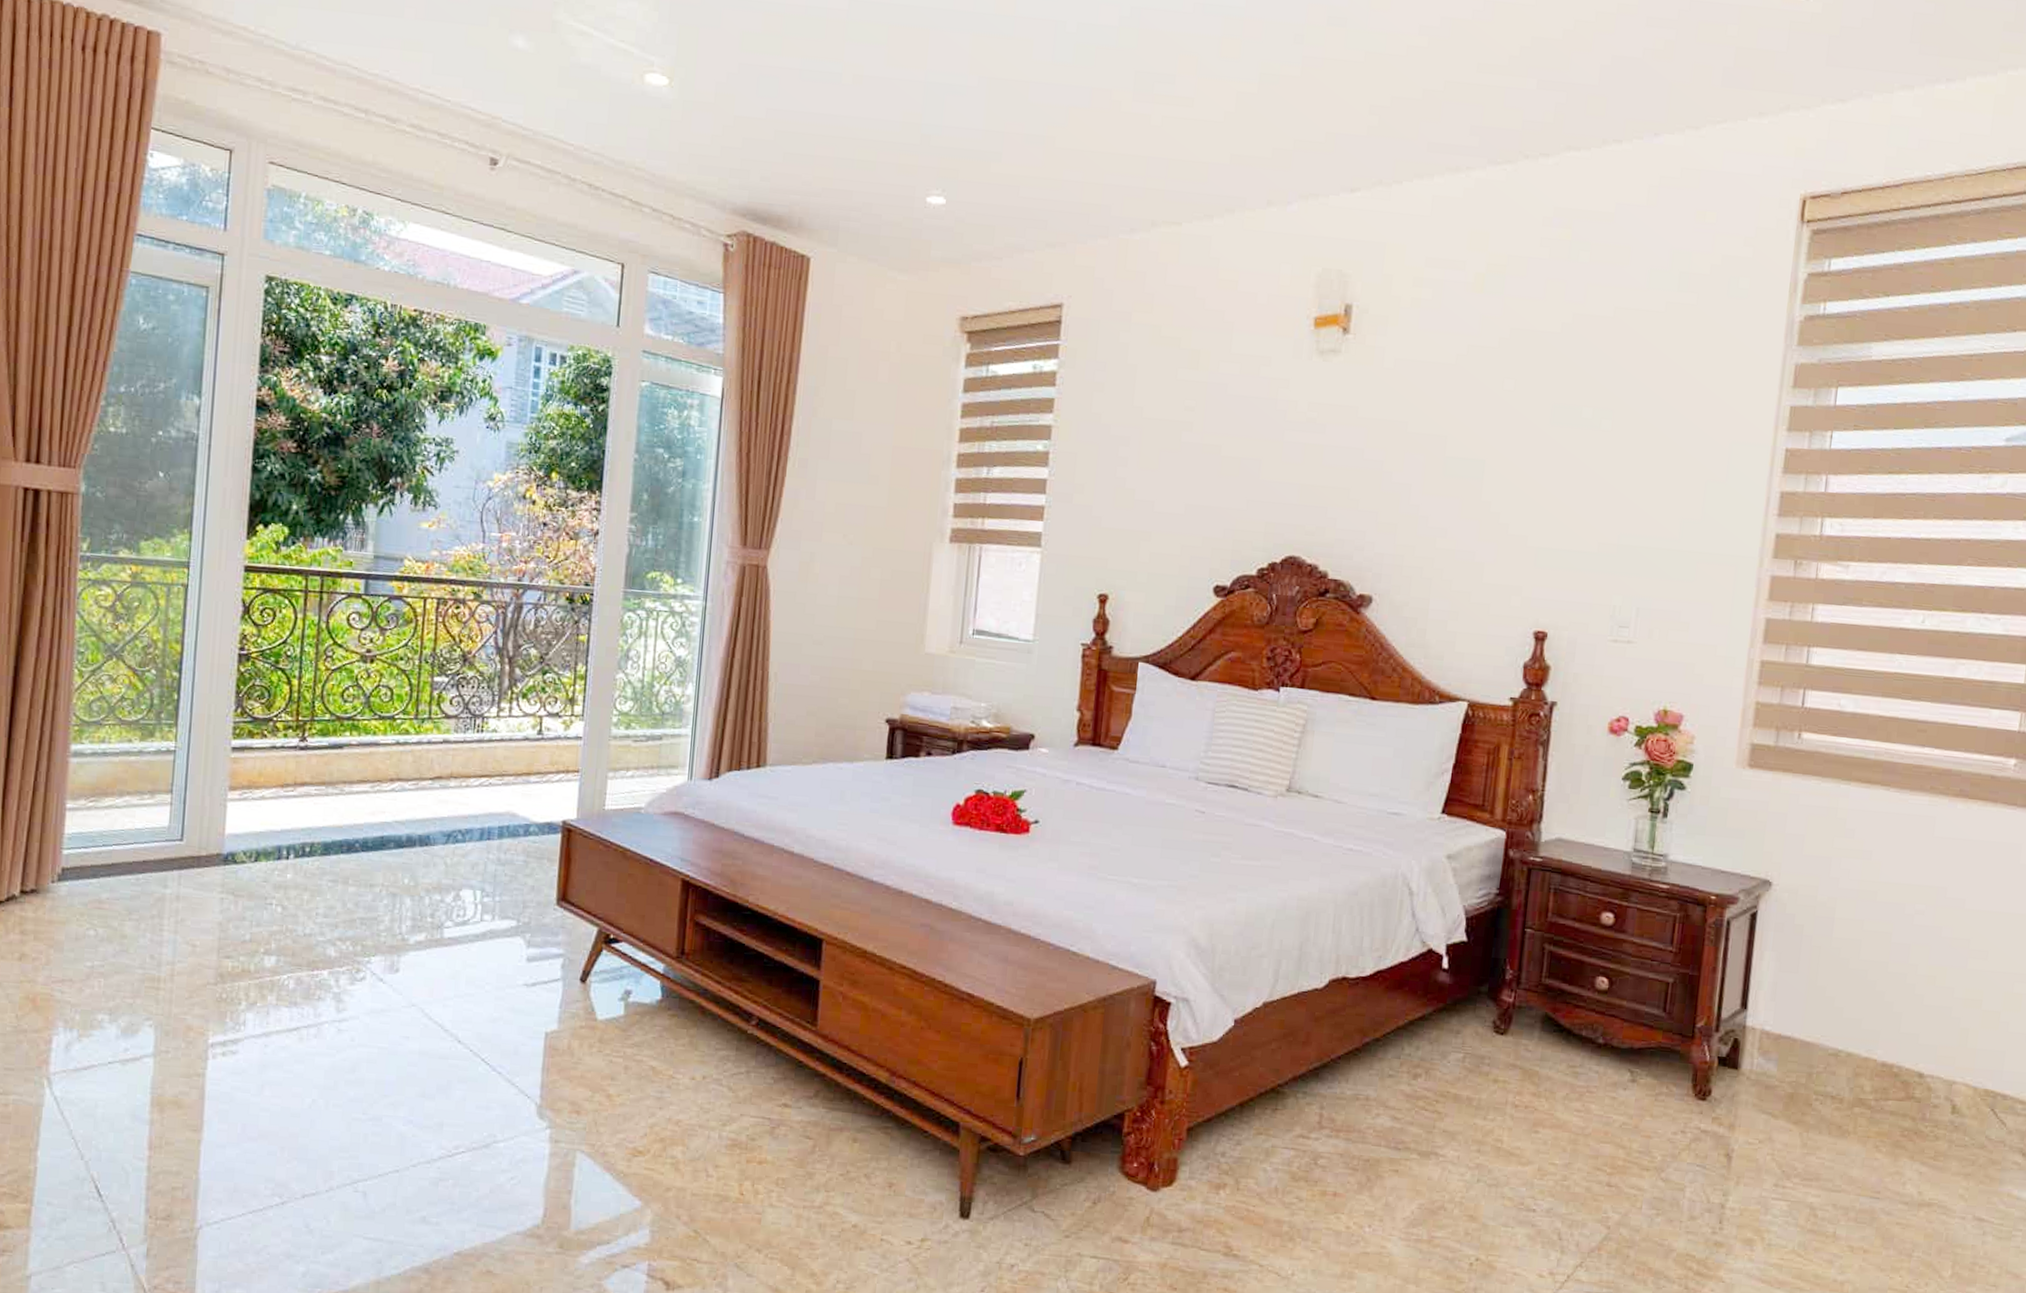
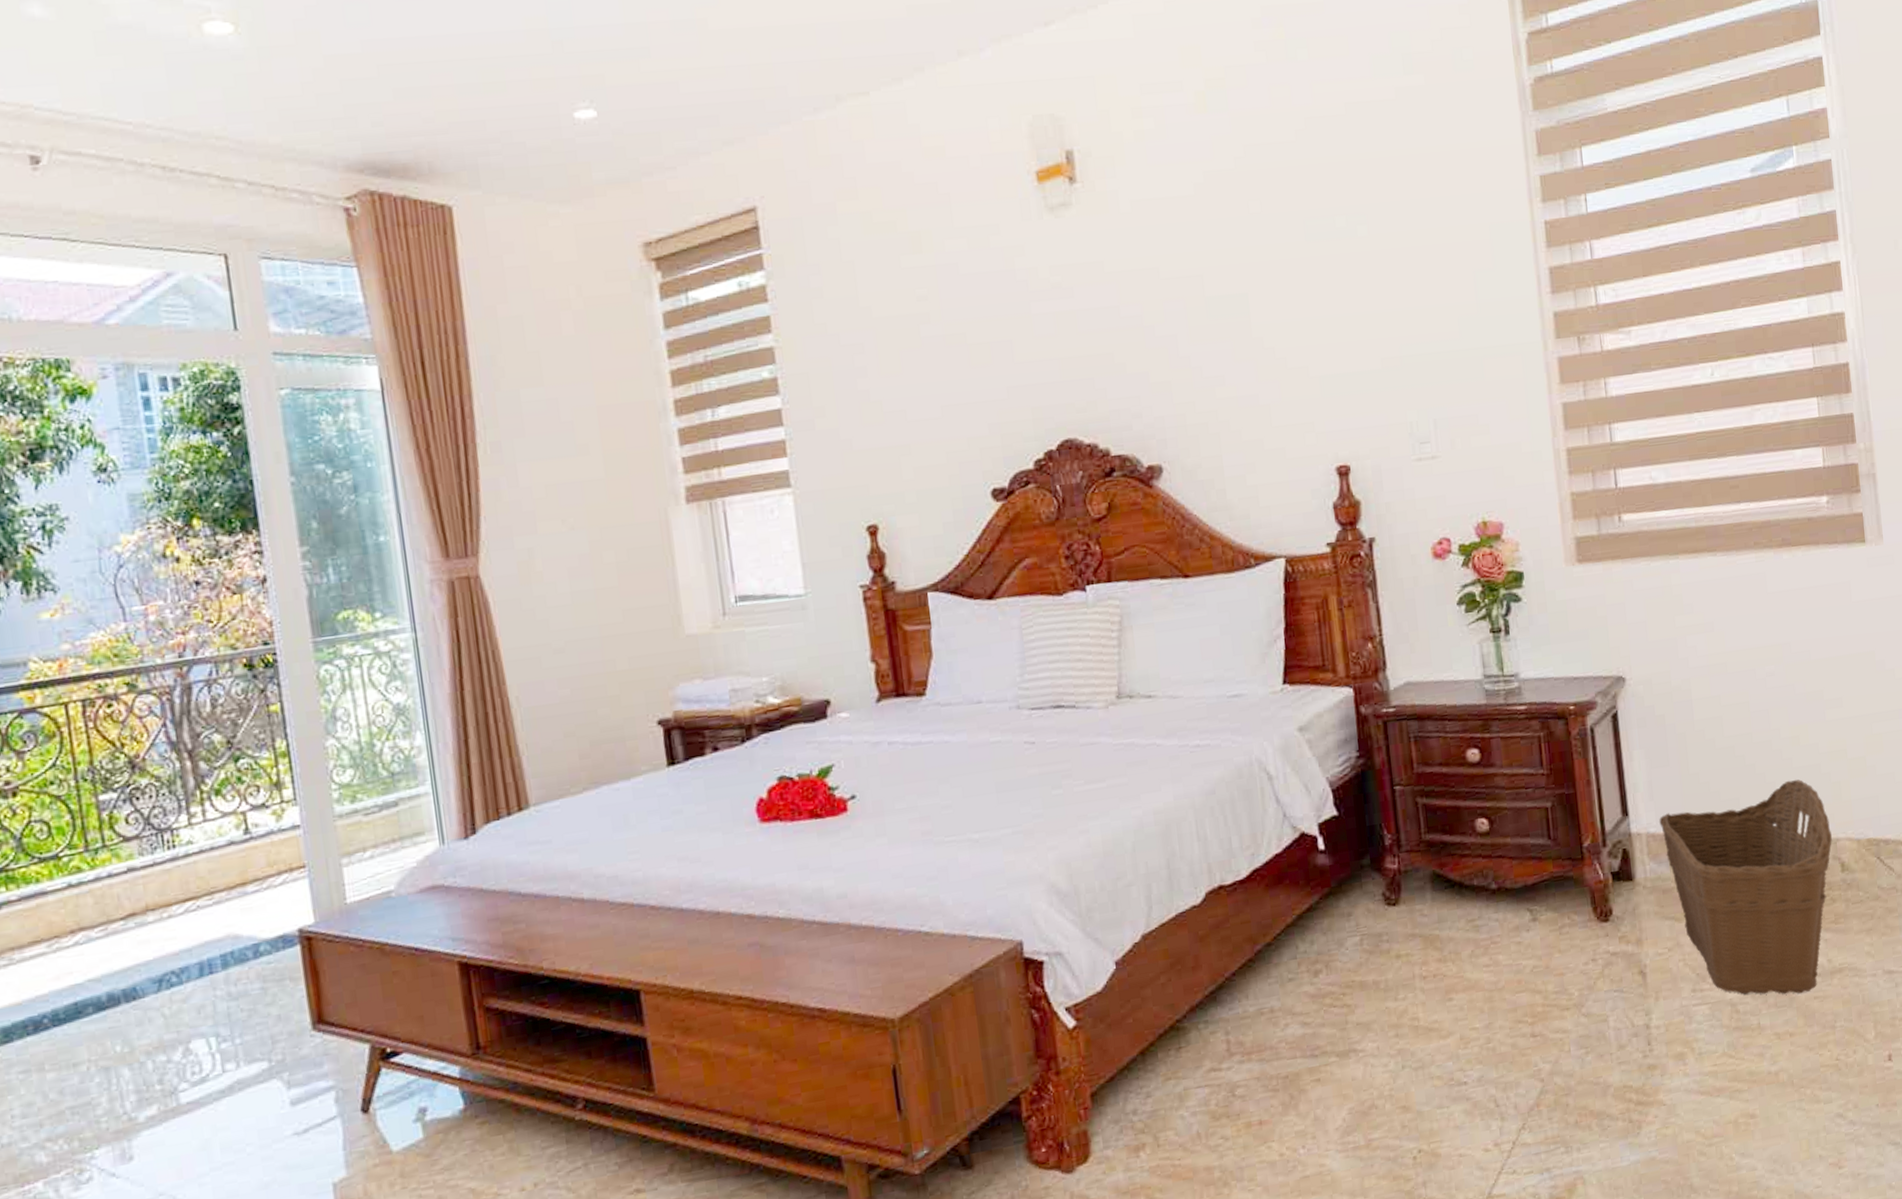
wicker basket: none [1776,1015,1950,1216] -> present [1659,779,1832,995]

